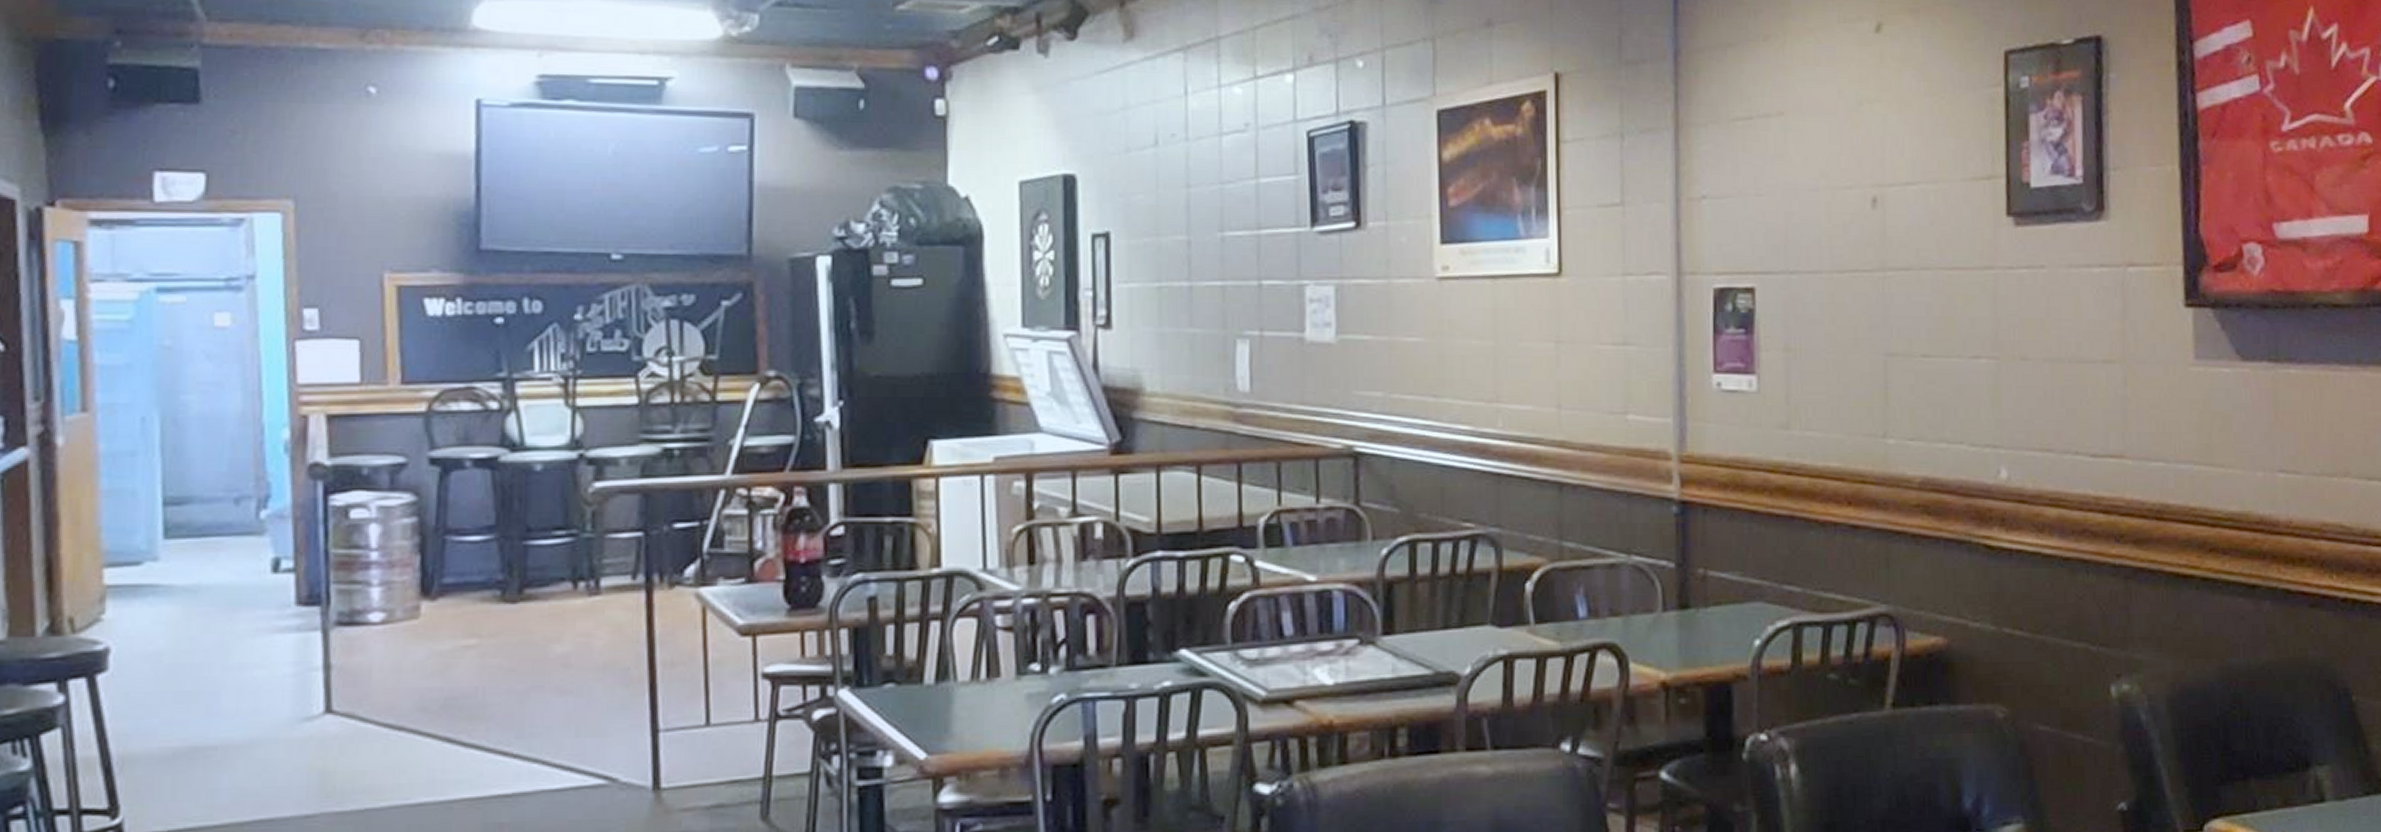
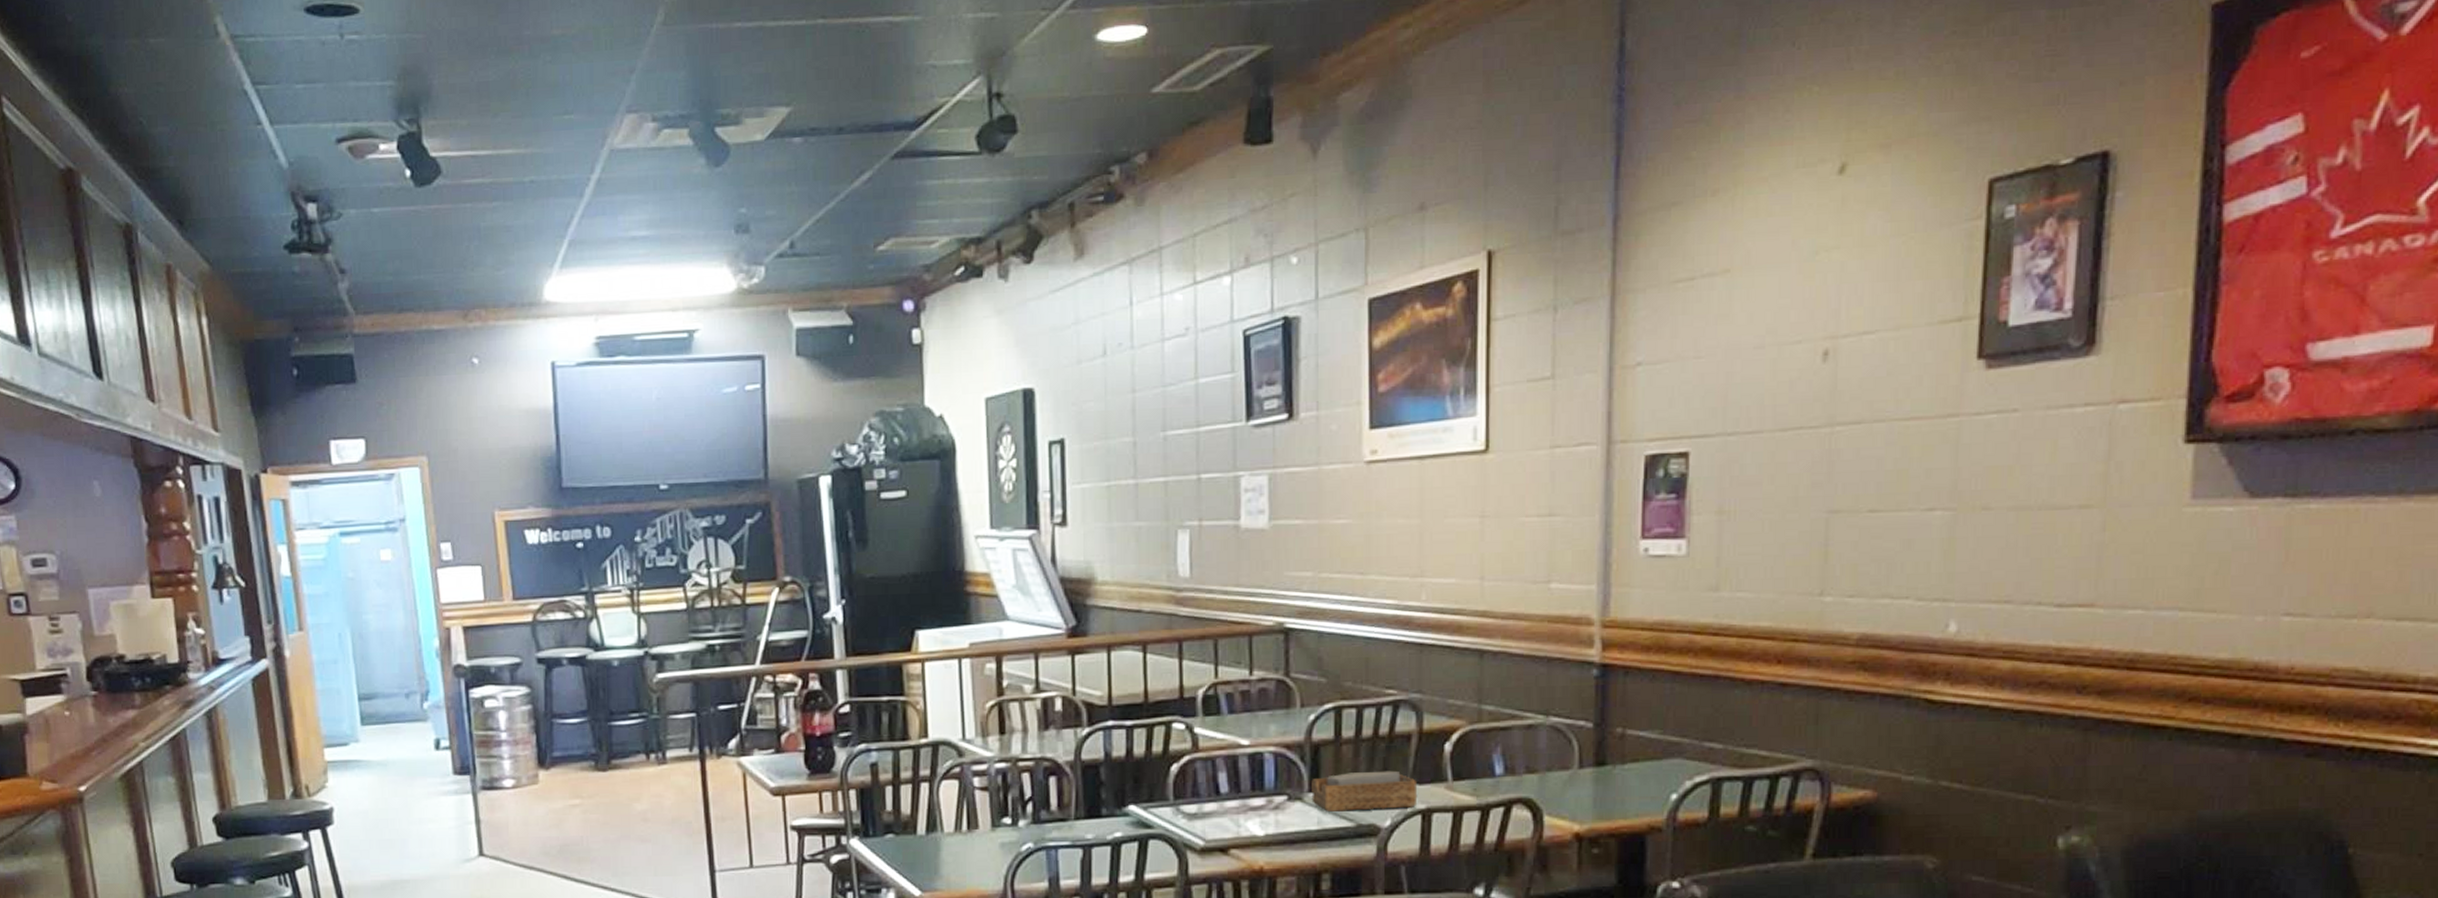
napkin holder: none [1385,612,1499,659] -> present [1312,770,1418,813]

